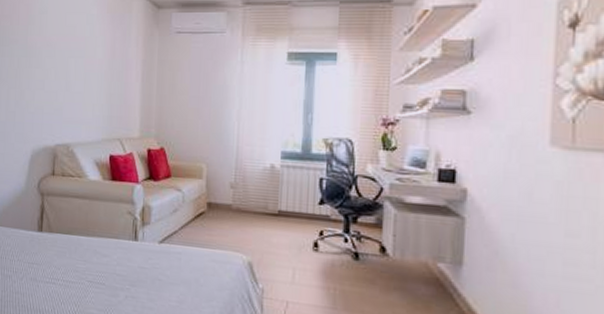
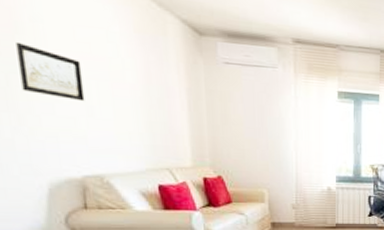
wall art: none [27,31,67,77] -> present [16,41,85,102]

